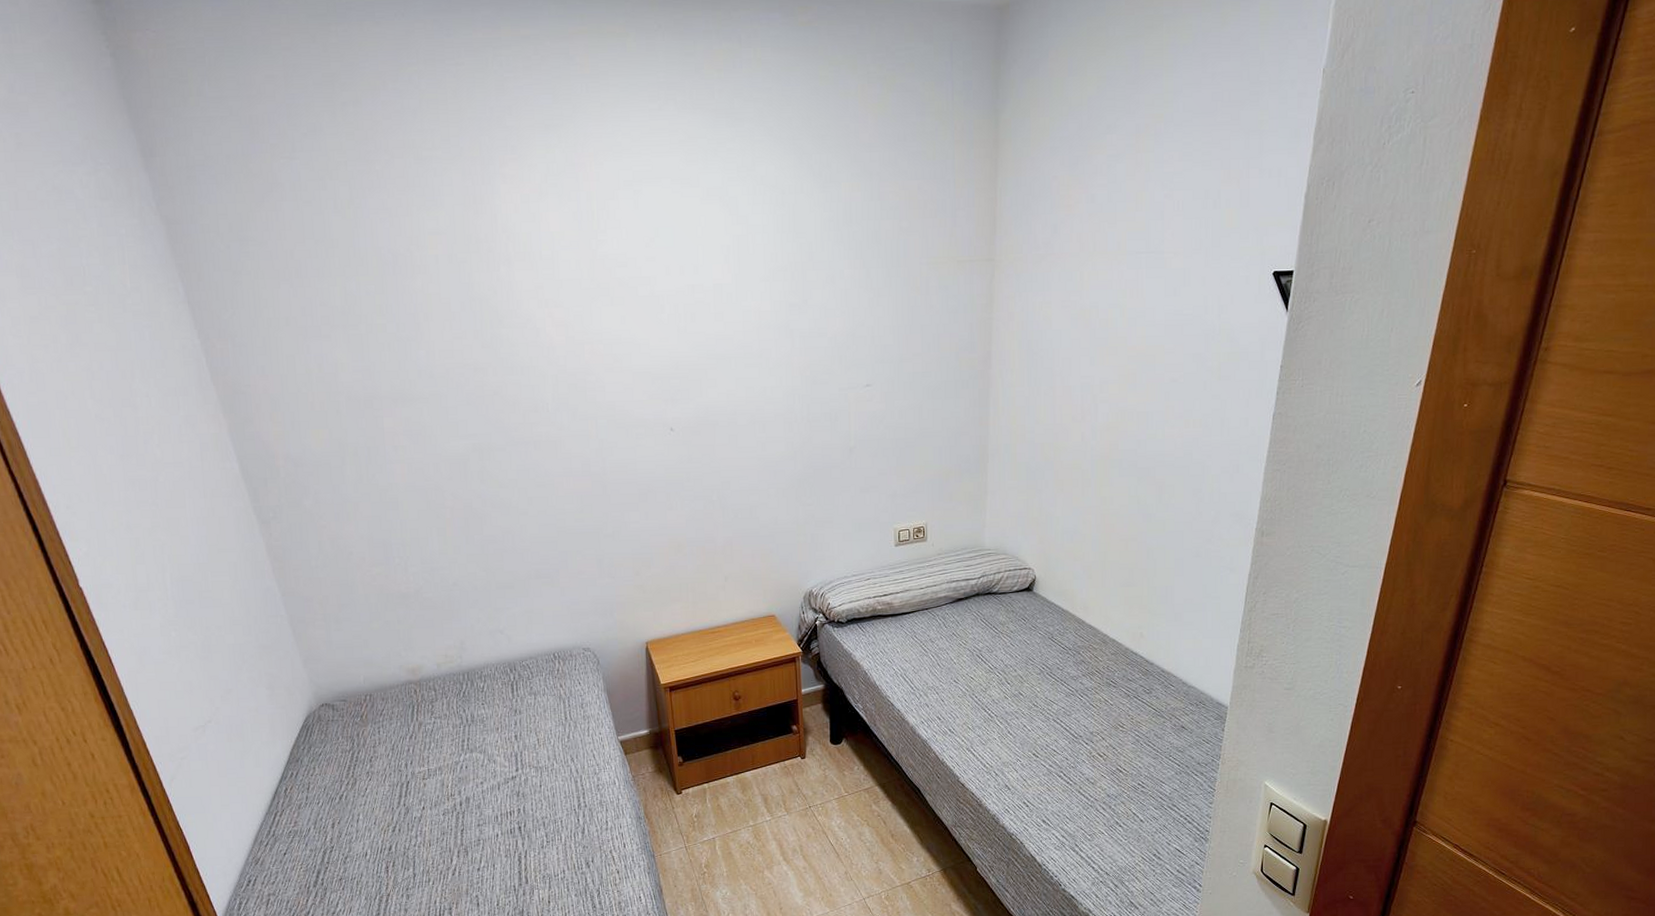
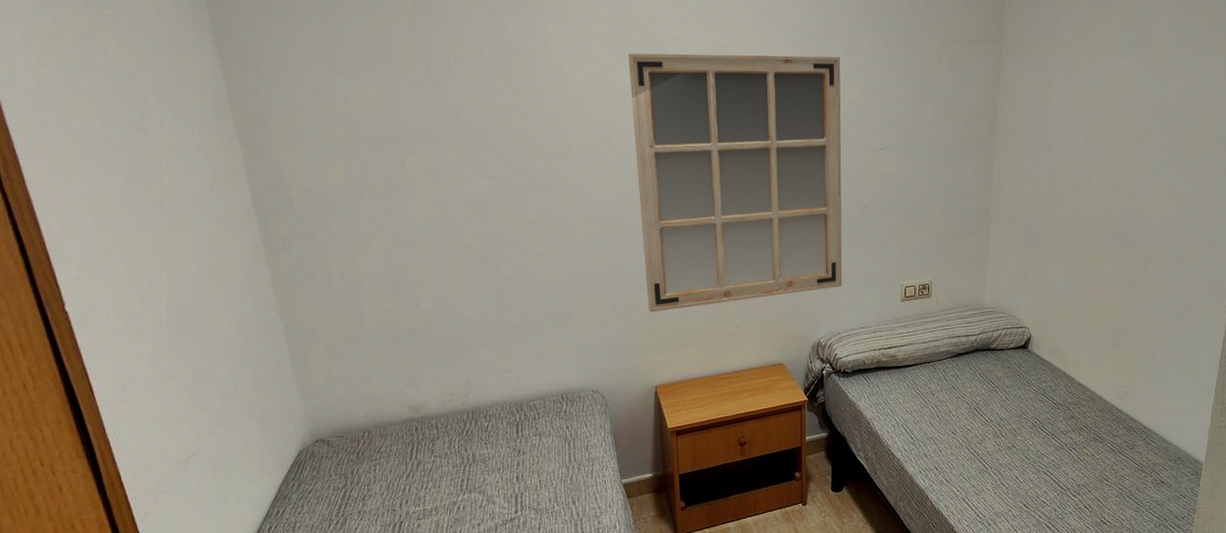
mirror: none [597,288,832,568] -> present [628,53,842,313]

